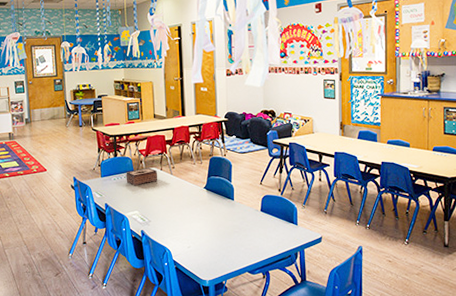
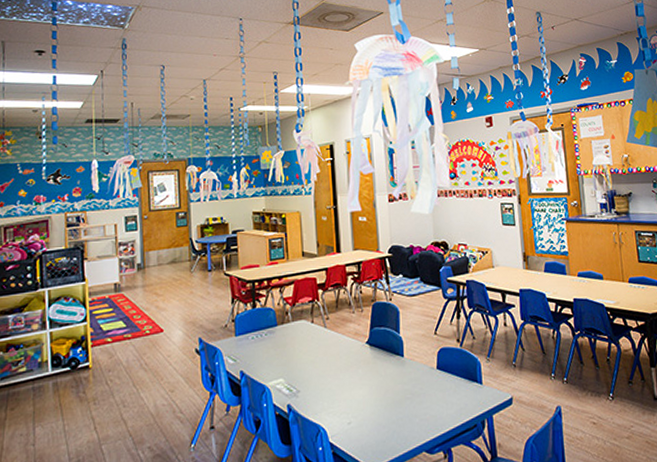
tissue box: present [126,167,158,186] -> none [267,320,309,346]

